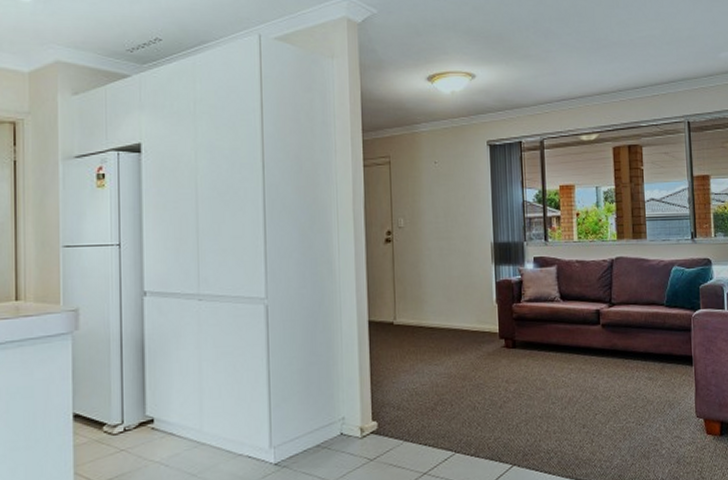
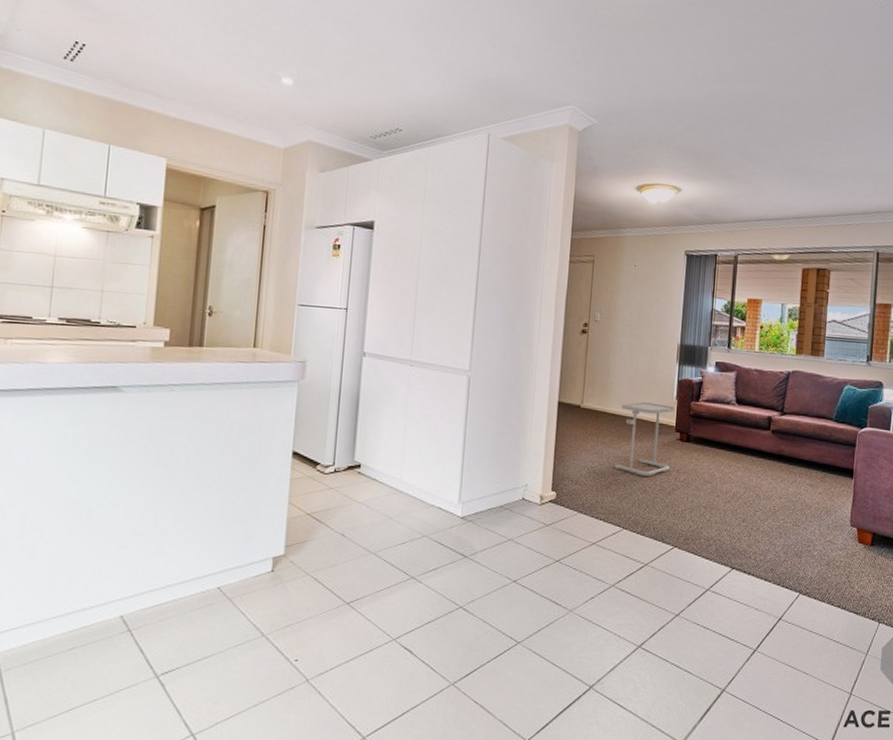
side table: none [438,310,498,392] -> present [614,402,675,476]

